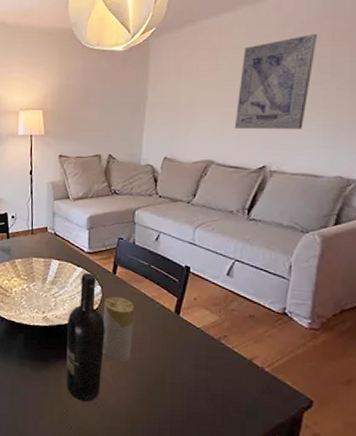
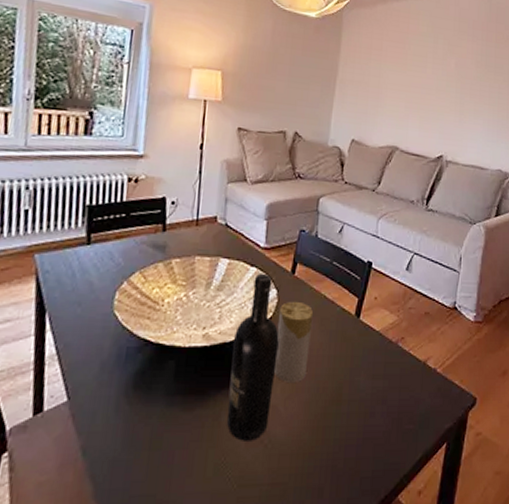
wall art: present [234,34,317,129] -> none [417,33,485,122]

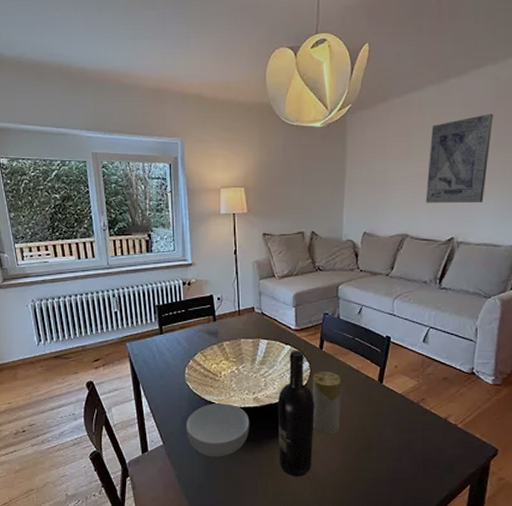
cereal bowl: none [104,341,195,418] -> present [186,403,250,457]
wall art: none [417,33,485,122] -> present [425,113,493,203]

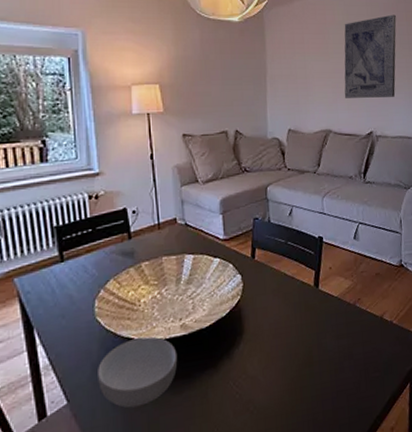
wine bottle: present [277,350,316,477] -> none [208,262,251,412]
candle: present [312,371,342,434] -> none [246,282,278,355]

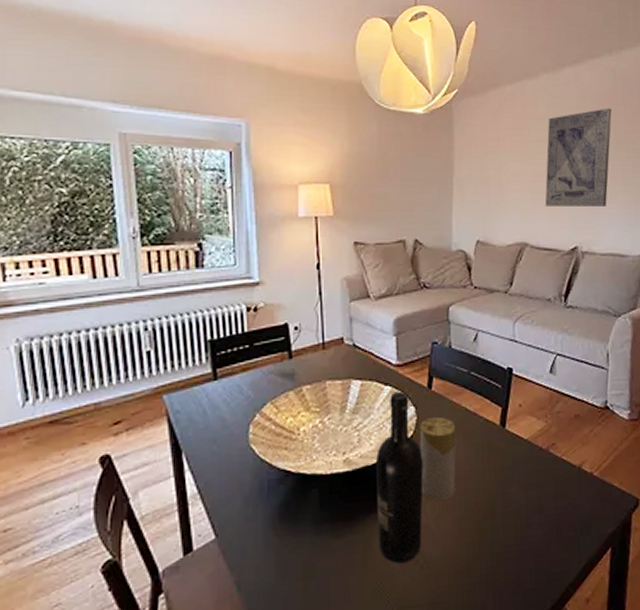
cereal bowl: present [98,336,178,408] -> none [250,470,339,549]
wine bottle: none [208,262,251,412] -> present [375,391,424,564]
candle: none [246,282,278,355] -> present [419,416,456,501]

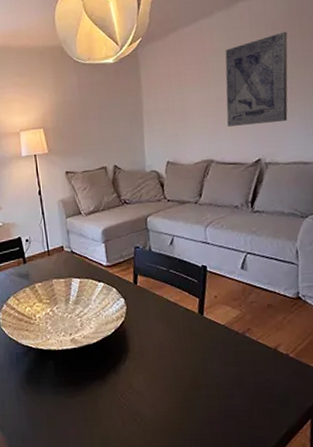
wine bottle: present [375,391,424,564] -> none [95,286,138,420]
candle: present [419,416,456,501] -> none [130,306,163,373]

